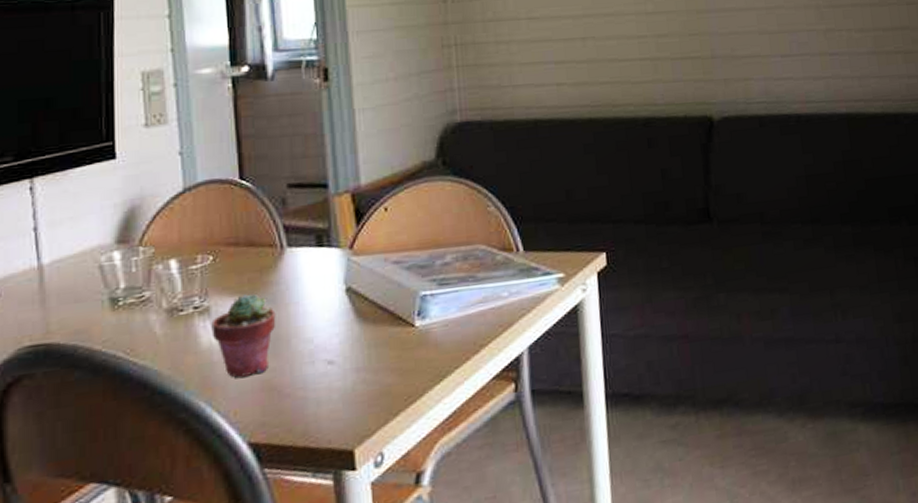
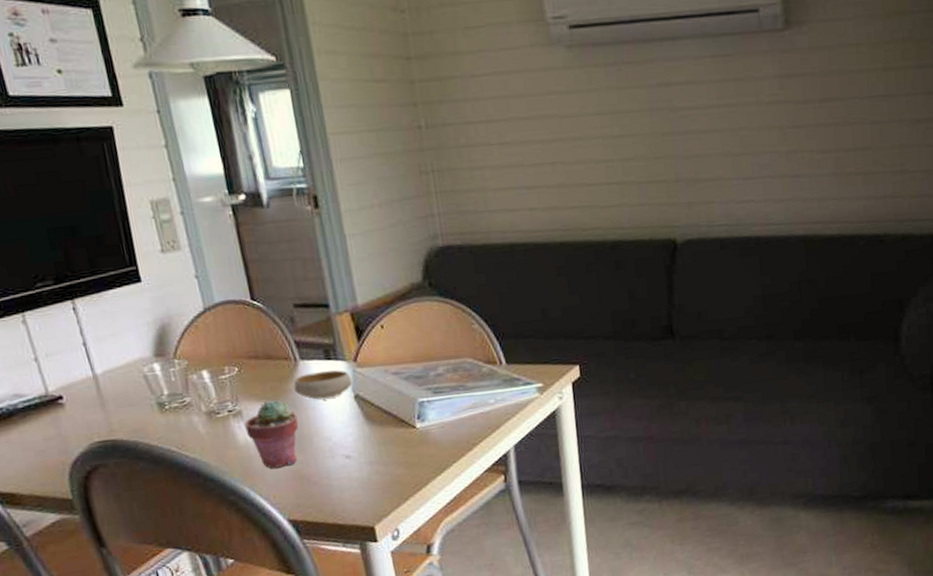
bowl: none [276,258,345,294] -> present [293,370,353,400]

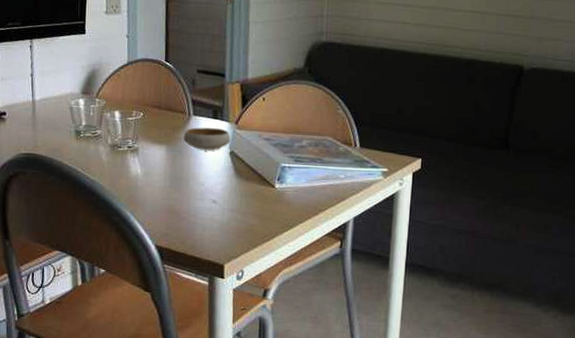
potted succulent: present [244,400,299,468] -> none [138,144,181,200]

